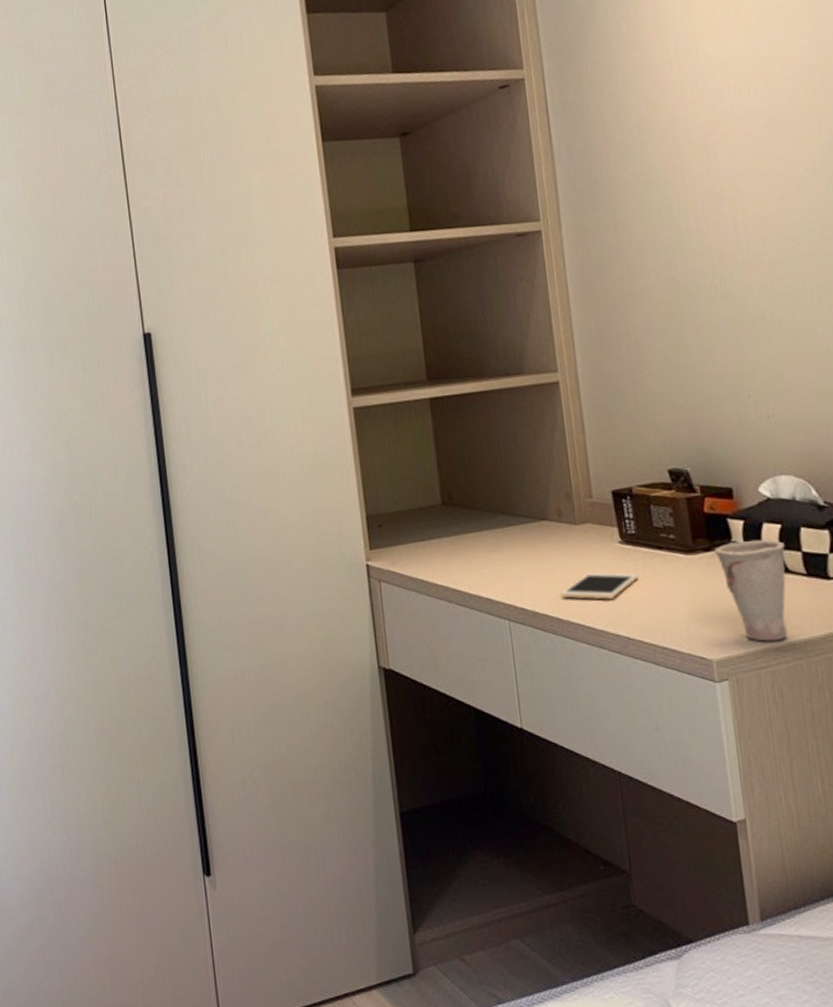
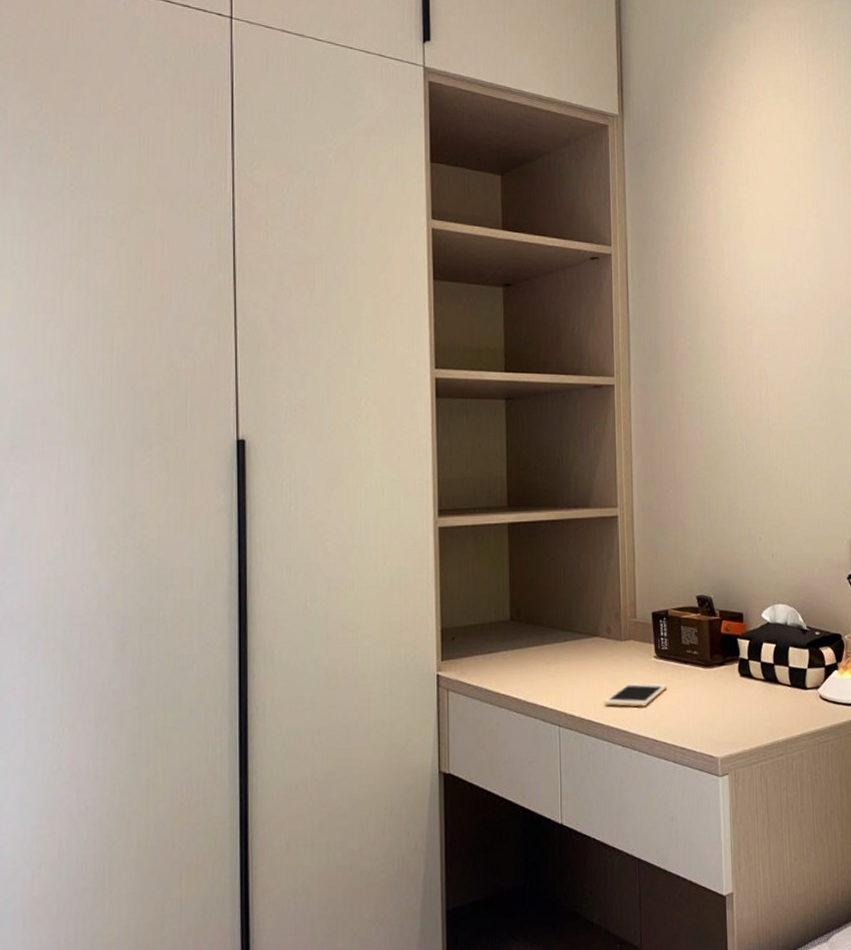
cup: present [715,539,787,642] -> none [726,656,777,741]

